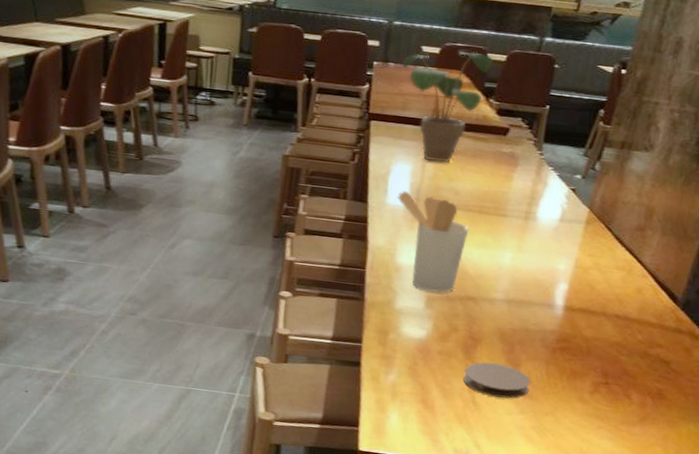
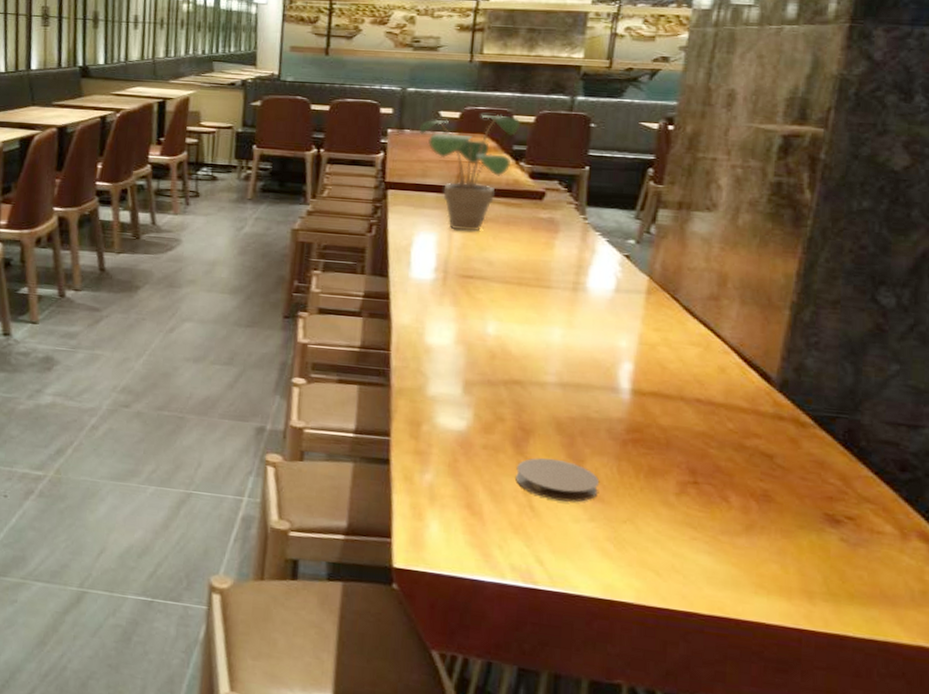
utensil holder: present [397,191,469,293] -> none [422,263,508,377]

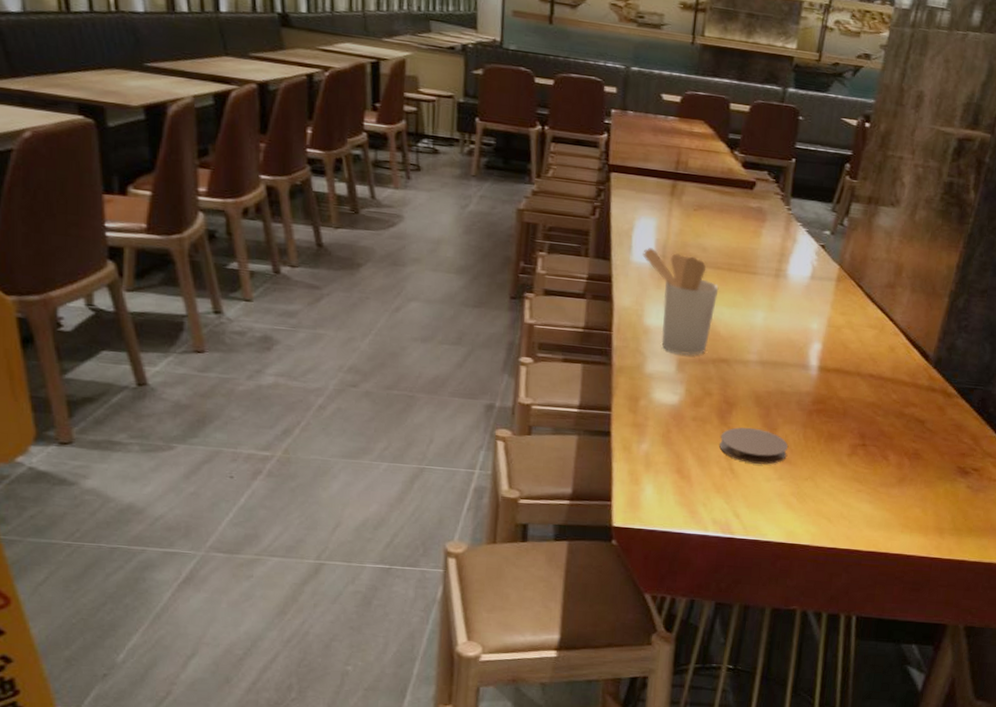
potted plant: present [419,113,521,232] -> none [641,100,737,218]
utensil holder: none [422,263,508,377] -> present [642,248,719,356]

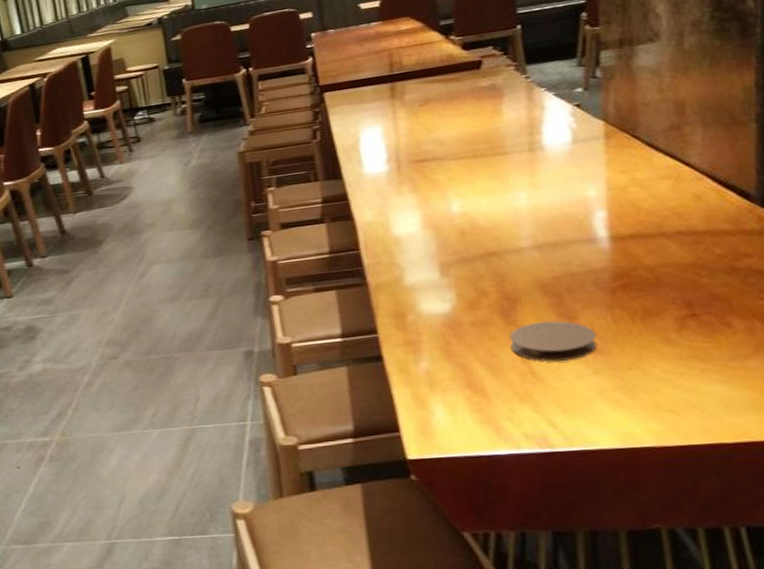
utensil holder: present [642,248,719,356] -> none [375,153,470,258]

